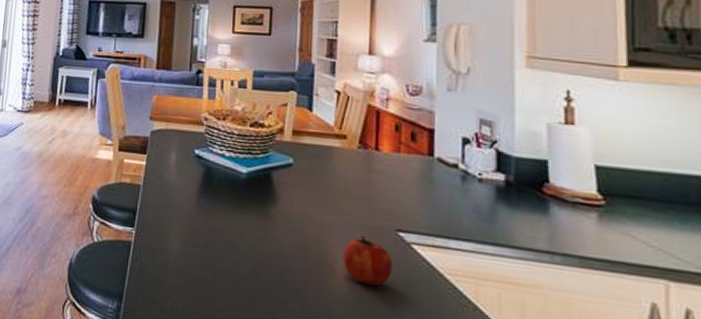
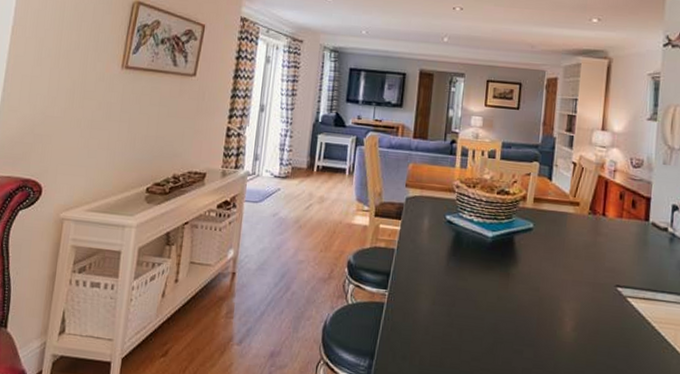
fruit: present [342,235,393,286] -> none [570,291,611,335]

